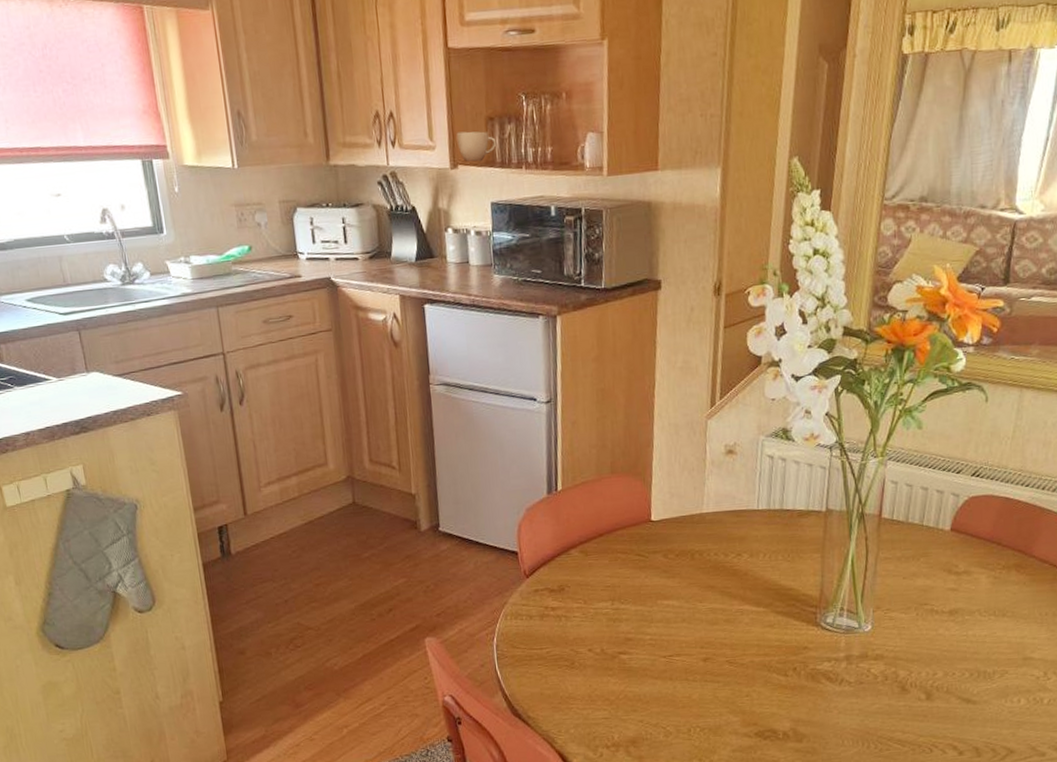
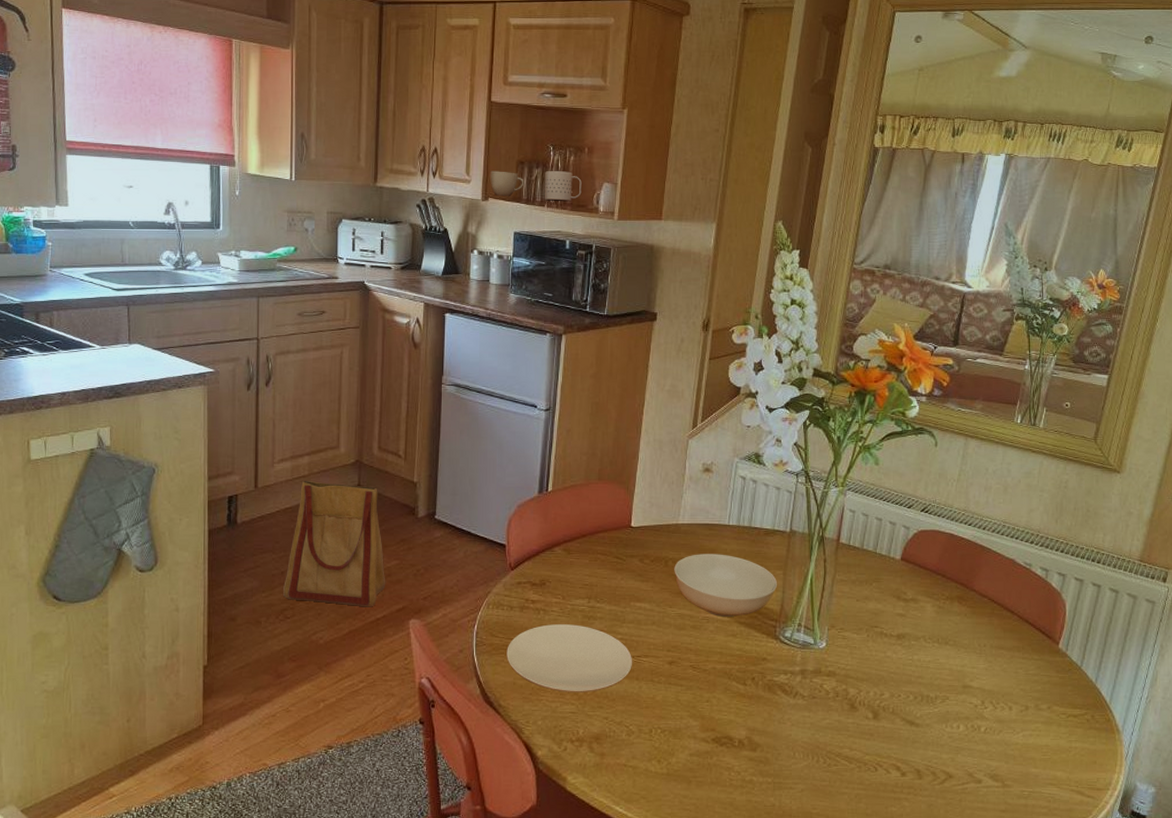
shopping bag: none [289,502,396,630] -> present [283,481,386,607]
mug: none [518,123,563,162] -> present [544,170,582,202]
plate: none [530,628,664,699] -> present [506,624,632,692]
bowl: none [701,541,816,608] -> present [674,554,778,617]

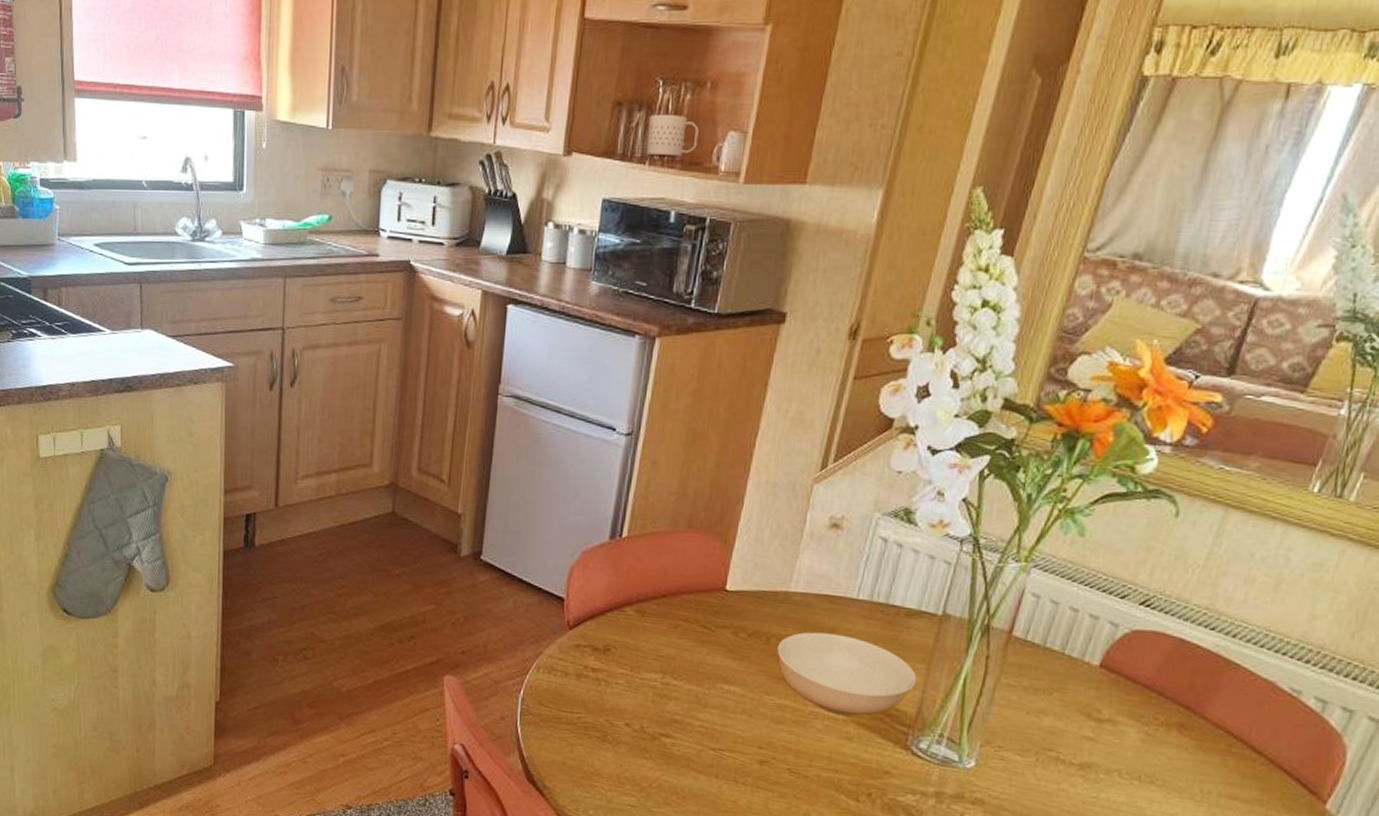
shopping bag: present [283,481,386,607] -> none [303,502,420,657]
cup: present [490,171,524,197] -> none [575,115,621,151]
plate: present [506,624,632,692] -> none [556,698,713,785]

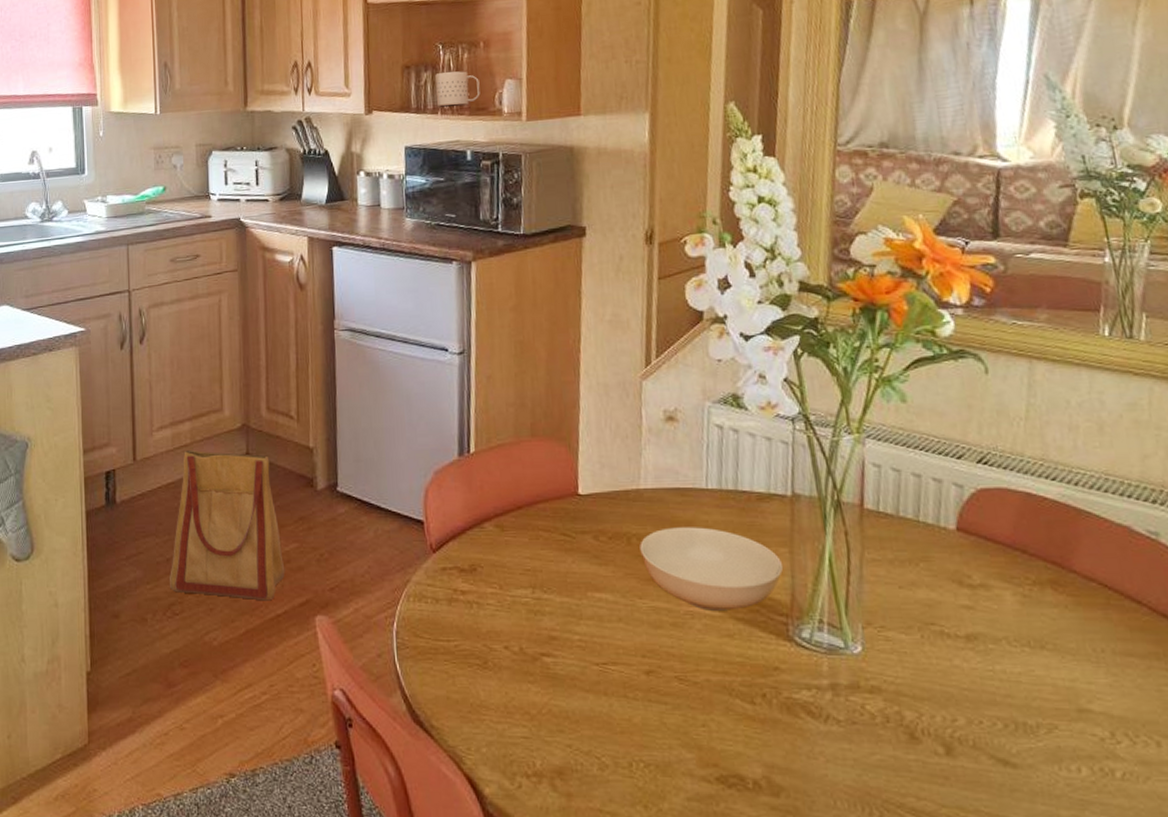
shopping bag: none [303,502,420,657] -> present [170,451,285,601]

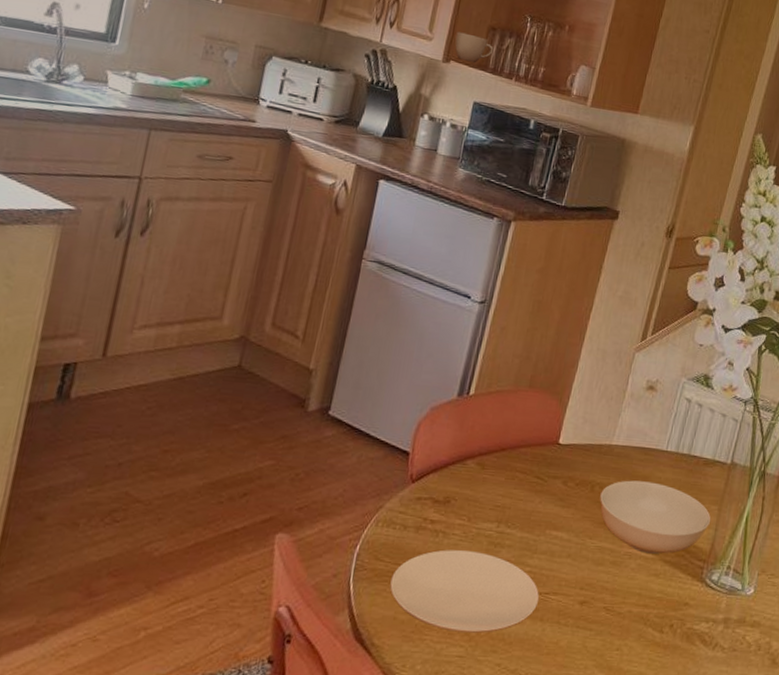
shopping bag: present [170,451,285,601] -> none [115,354,263,515]
cup: none [372,79,413,108] -> present [454,31,494,63]
mug: present [435,71,480,108] -> none [512,42,558,80]
plate: none [435,621,597,711] -> present [390,549,539,633]

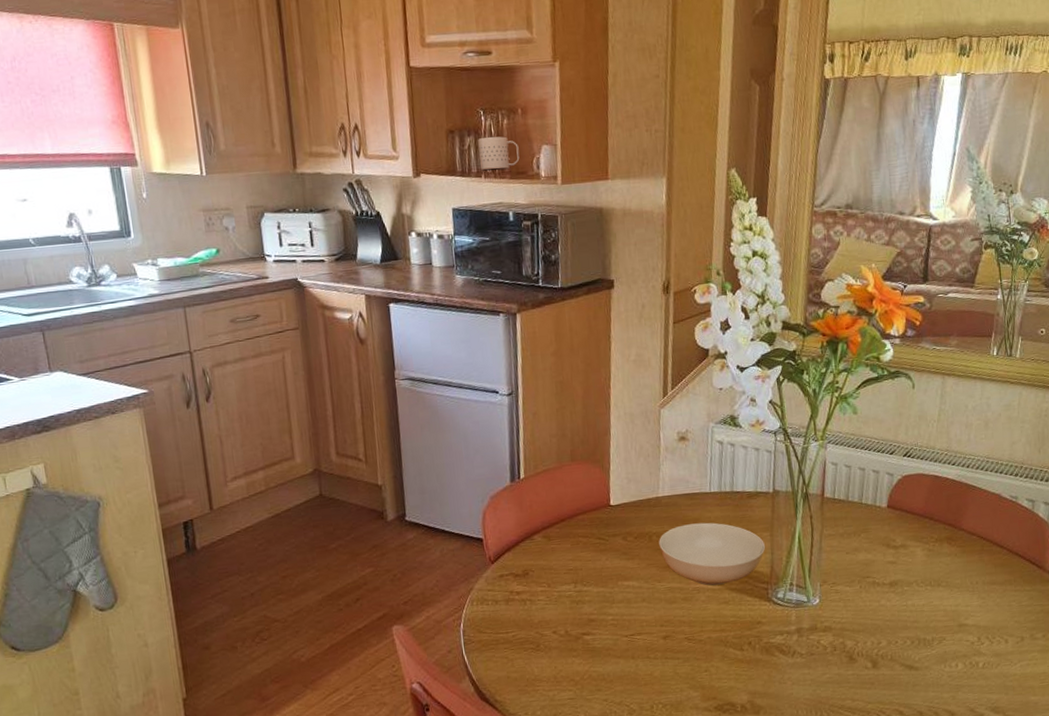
plate: present [390,549,539,633] -> none [496,610,627,680]
cup: present [454,31,494,63] -> none [418,143,457,171]
mug: none [512,42,558,80] -> present [477,136,520,172]

